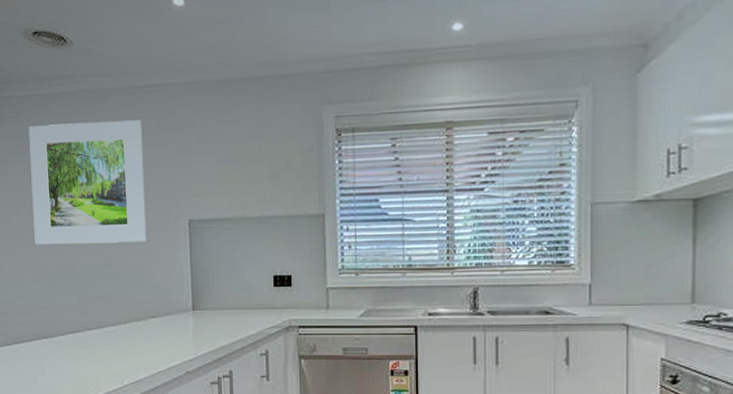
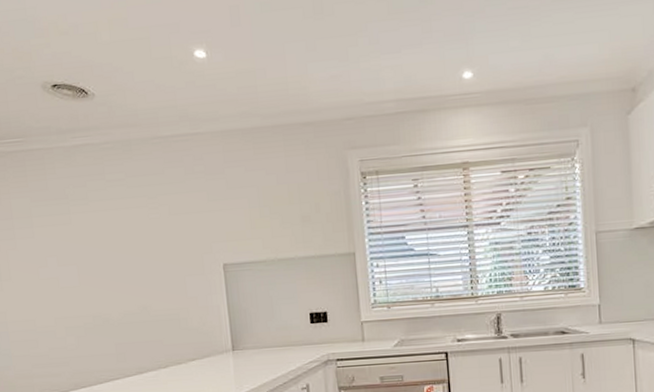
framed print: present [28,120,146,245] -> none [53,169,182,296]

